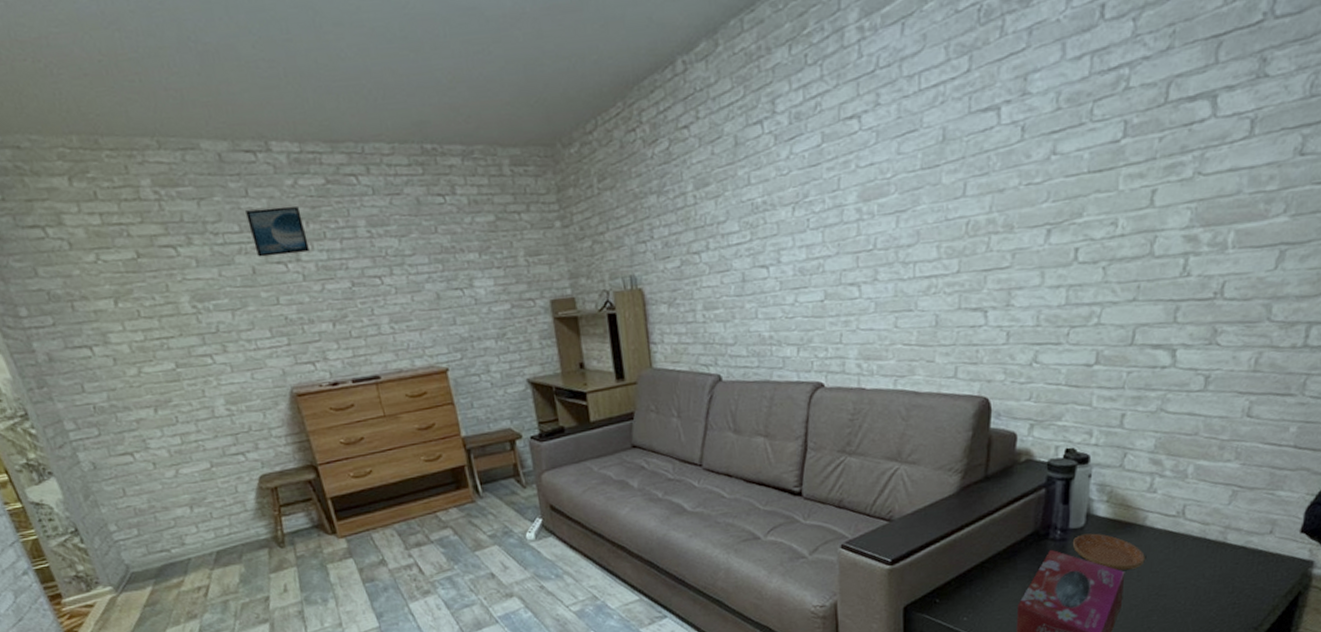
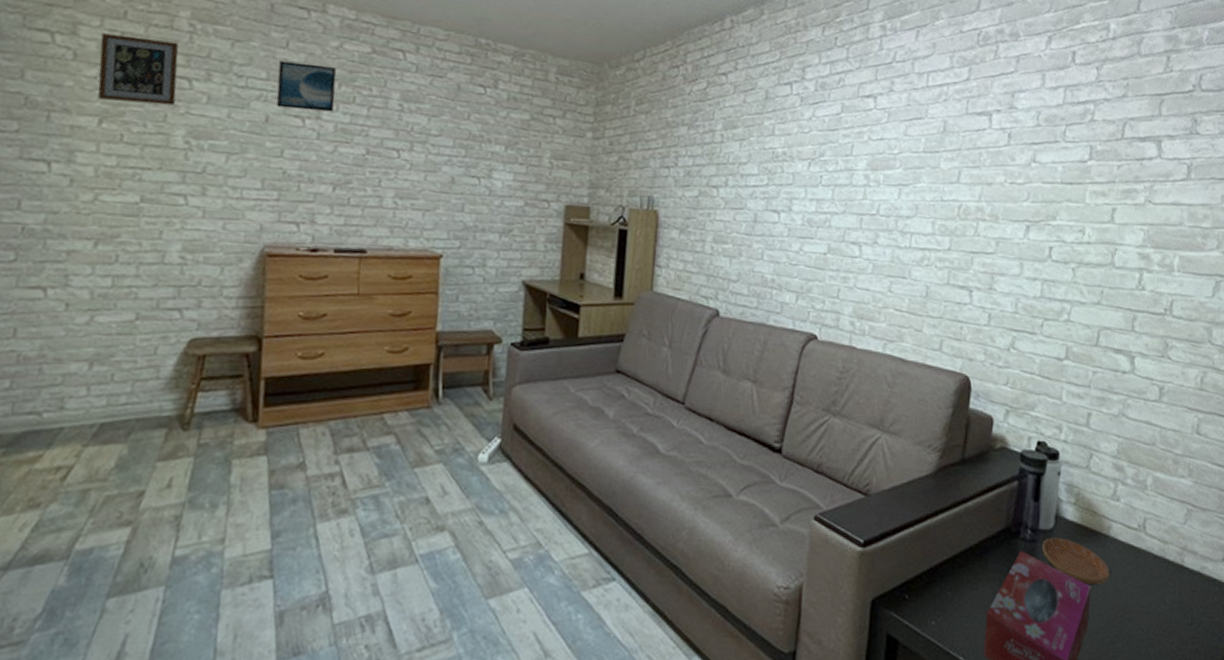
picture frame: none [83,212,170,281] -> present [97,33,179,106]

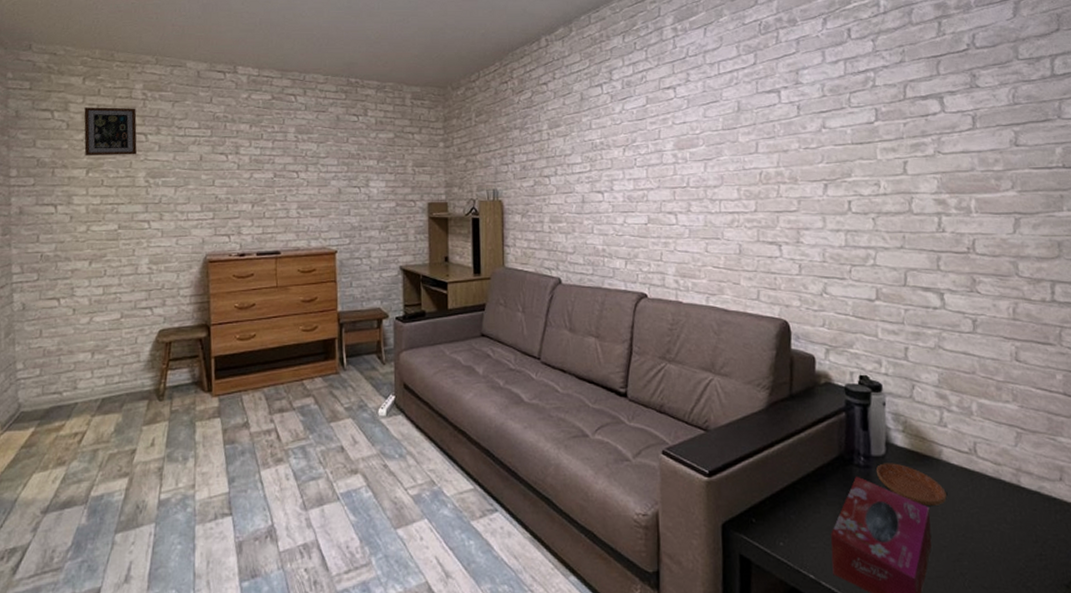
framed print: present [276,61,337,112] -> none [206,113,248,148]

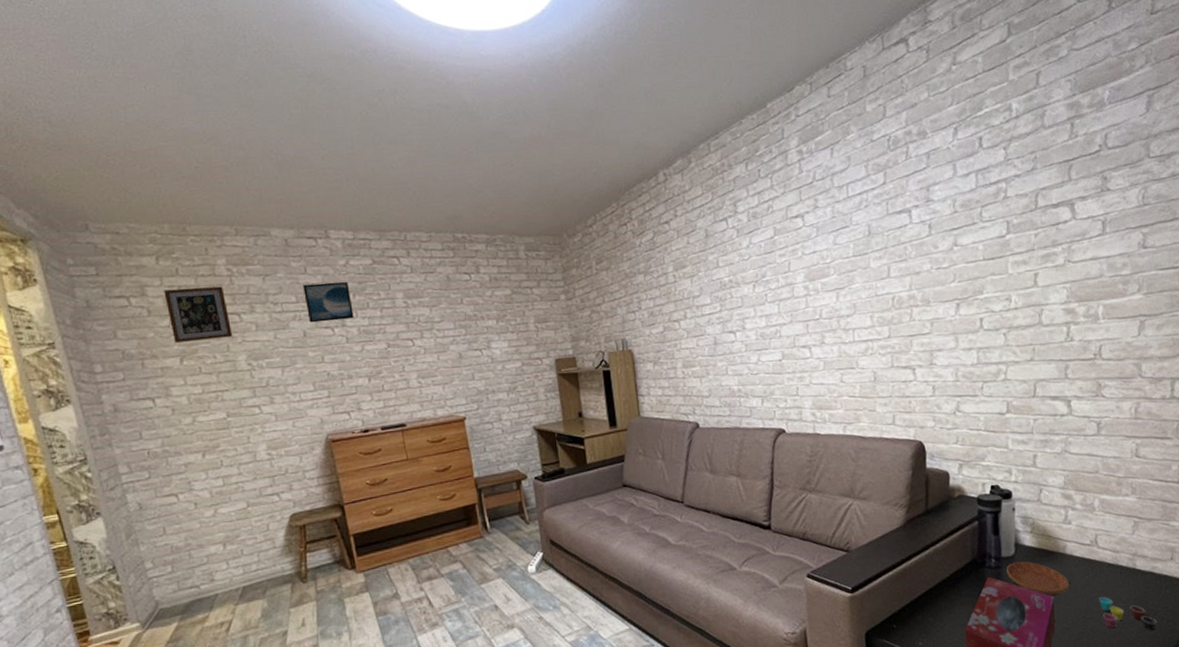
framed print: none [206,113,248,148] -> present [303,281,354,323]
cup: none [980,515,1047,561] -> present [1099,597,1157,631]

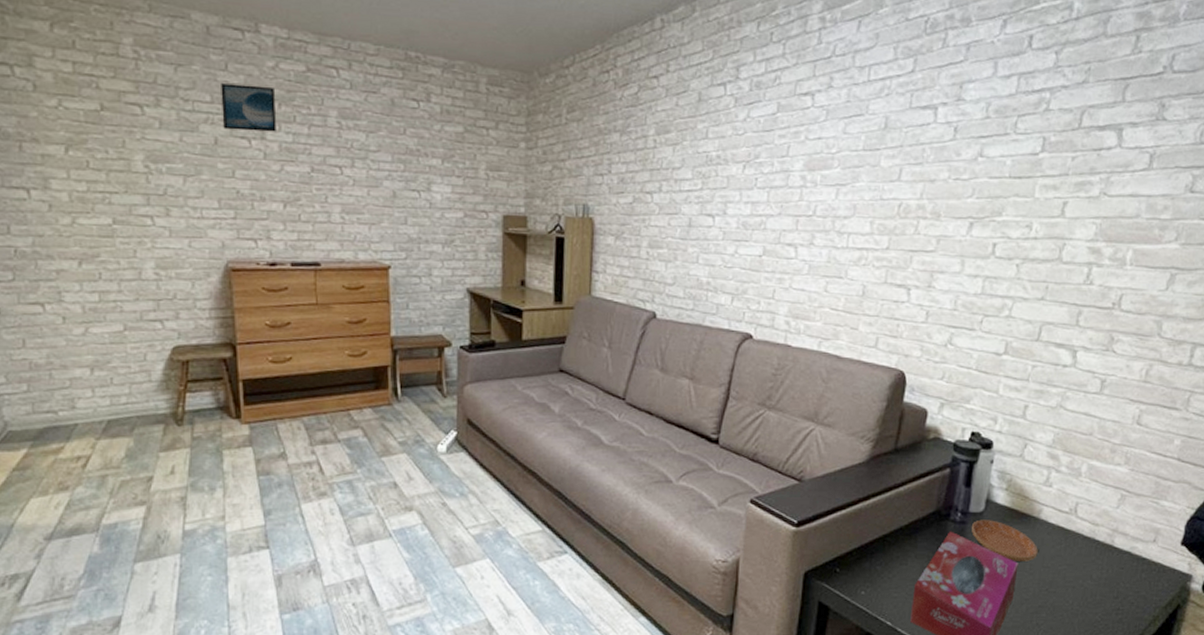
picture frame: present [164,286,232,343] -> none [55,64,130,132]
cup: present [1099,597,1157,631] -> none [1067,571,1125,615]

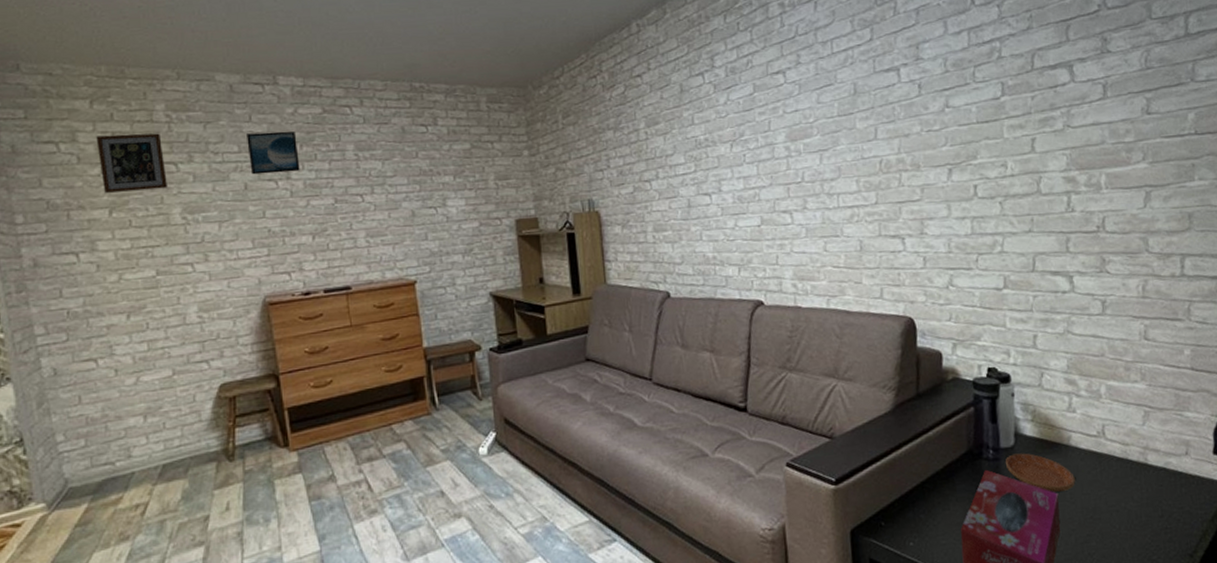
picture frame: none [55,64,130,132] -> present [96,133,167,193]

